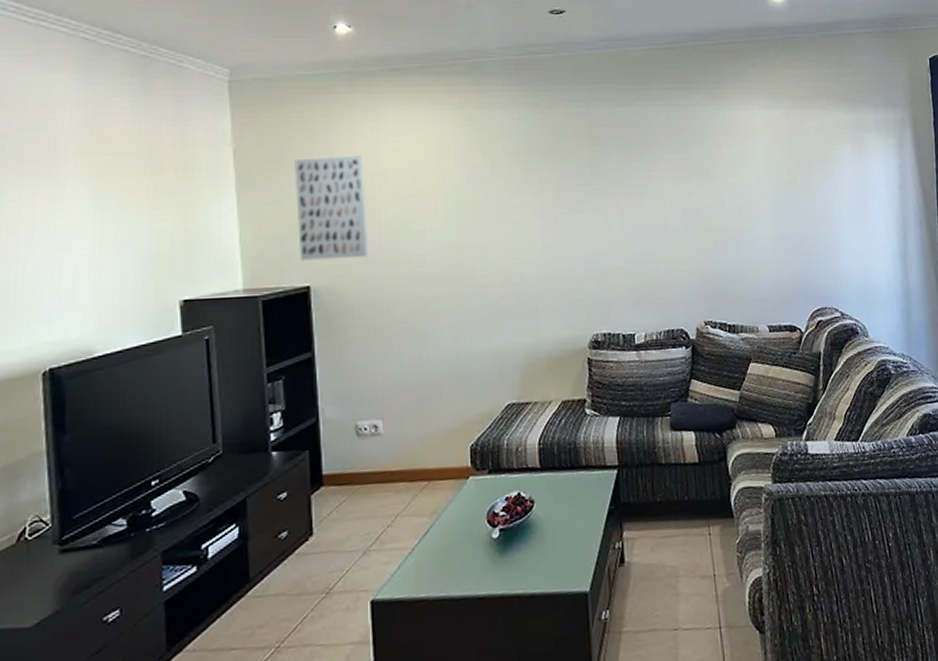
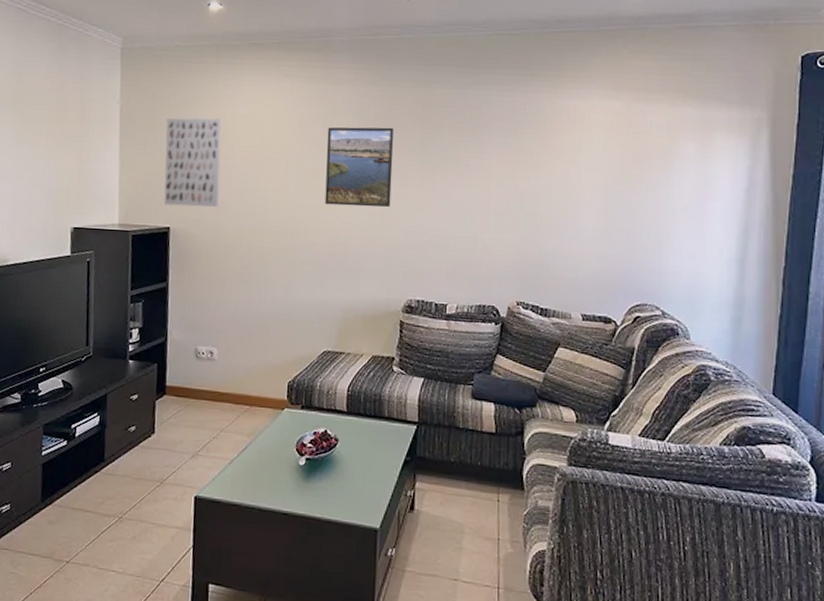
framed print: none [487,151,565,241] -> present [324,127,395,208]

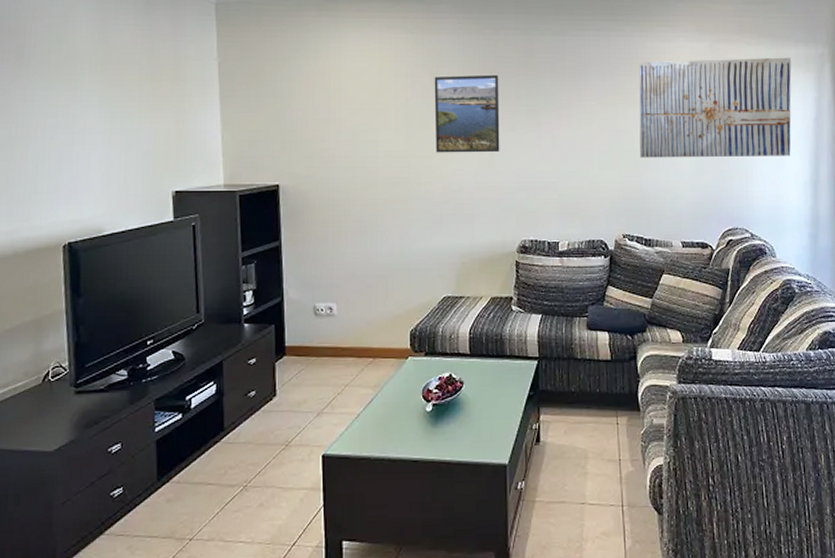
wall art: present [164,118,222,208] -> none [268,72,330,162]
wall art: none [541,119,721,230] -> present [639,57,792,158]

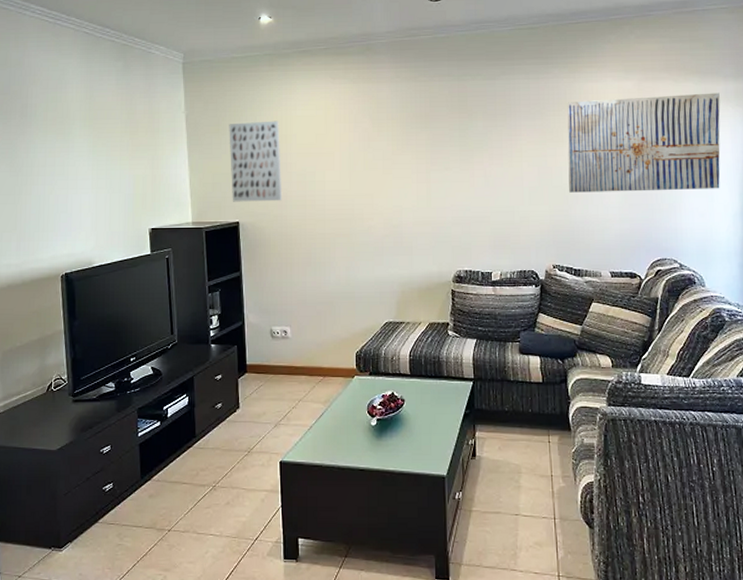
wall art: none [268,72,330,162] -> present [229,120,283,202]
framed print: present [434,74,500,153] -> none [375,118,436,191]

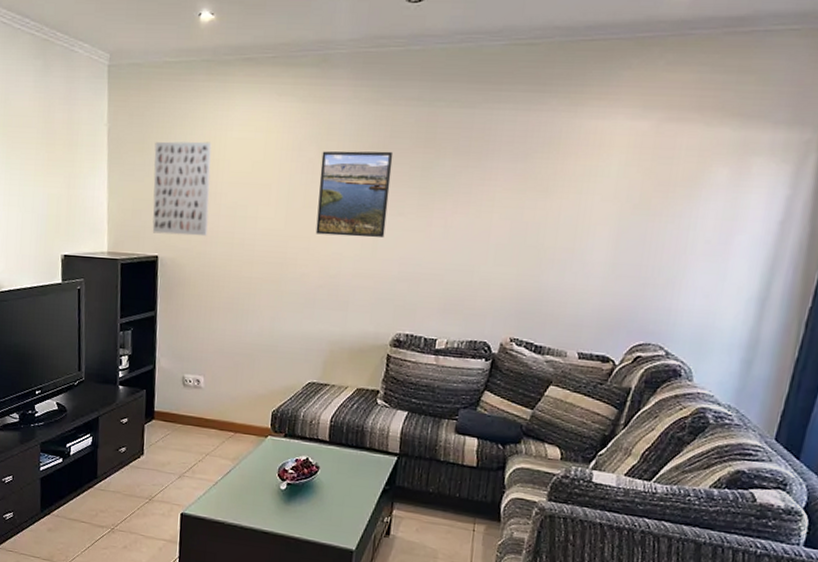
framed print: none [375,118,436,191] -> present [315,151,394,238]
wall art: present [567,92,721,193] -> none [545,142,763,266]

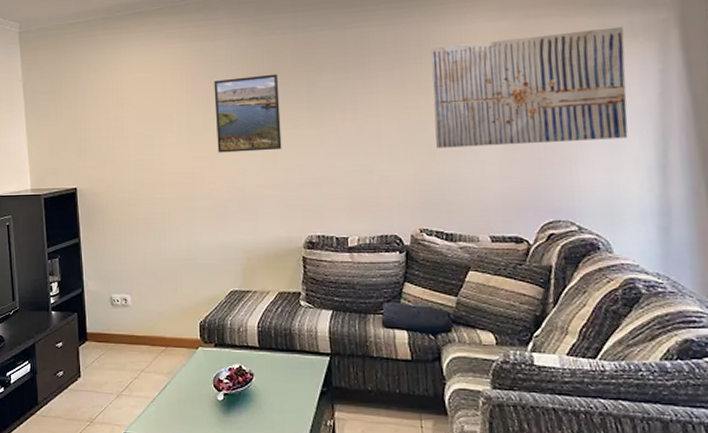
wall art: present [152,141,212,237] -> none [65,84,120,168]
wall art: none [545,142,763,266] -> present [431,26,628,148]

